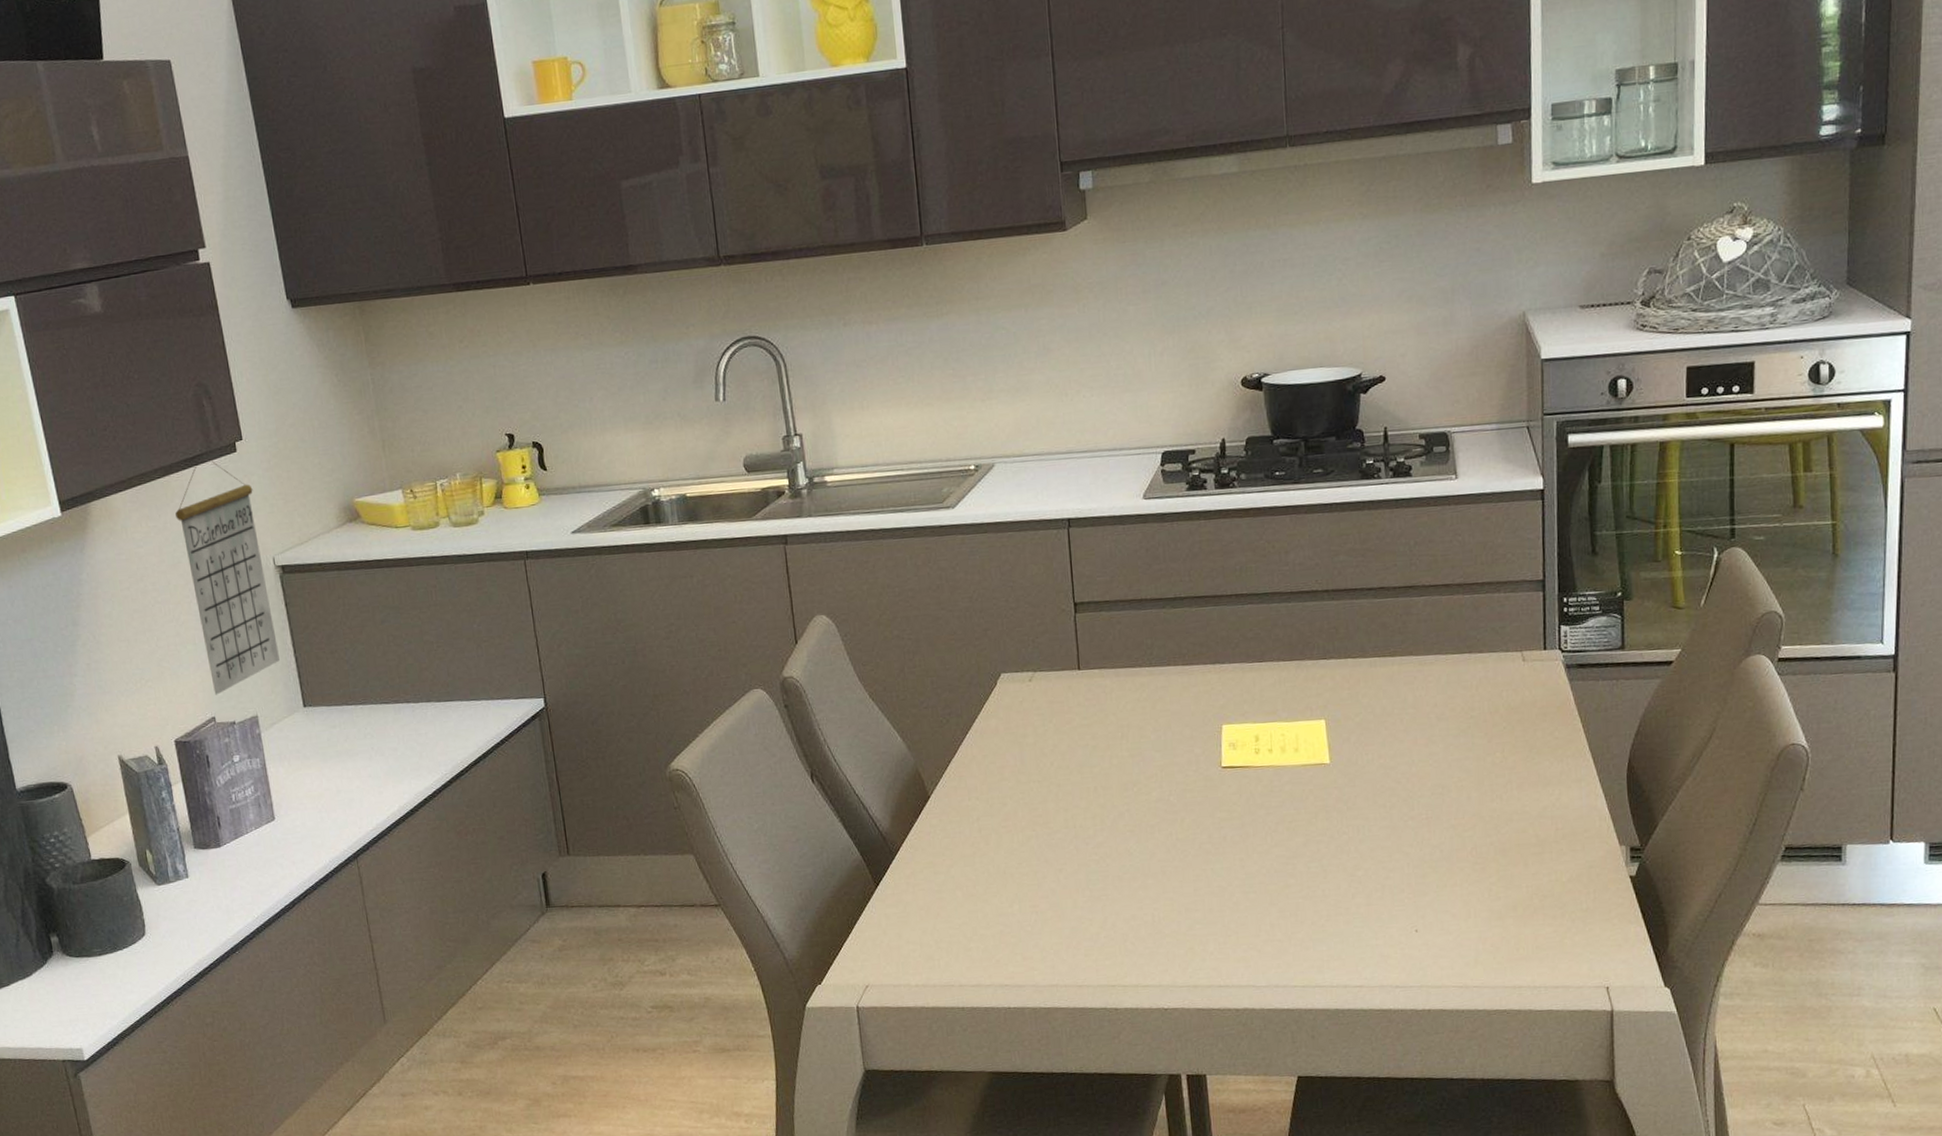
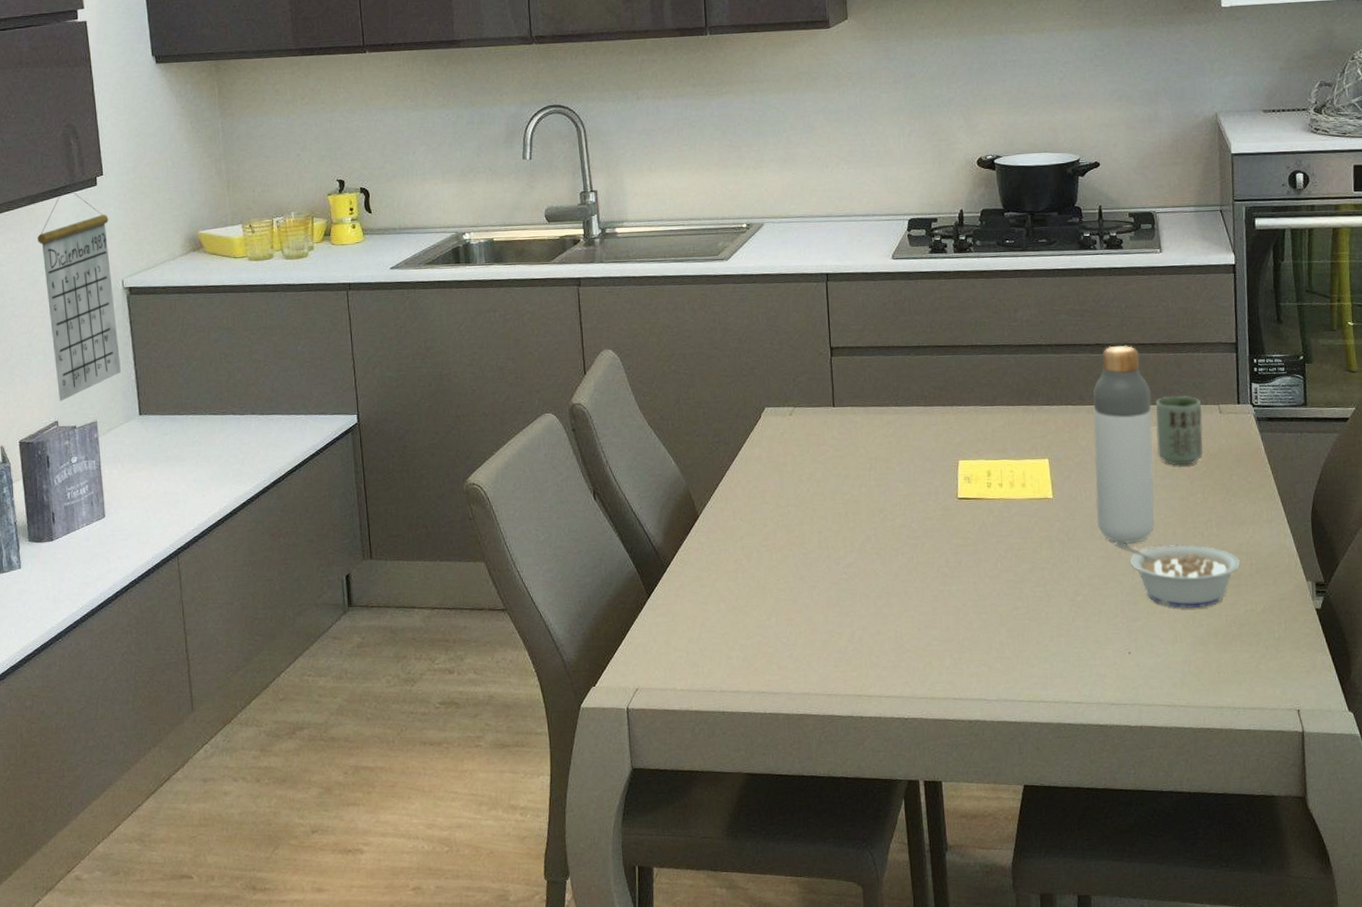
bottle: none [1376,587,1447,811] -> present [1093,345,1155,544]
legume: none [1400,808,1545,881] -> present [1114,540,1241,609]
cup: none [1449,642,1504,723] -> present [1156,395,1204,466]

